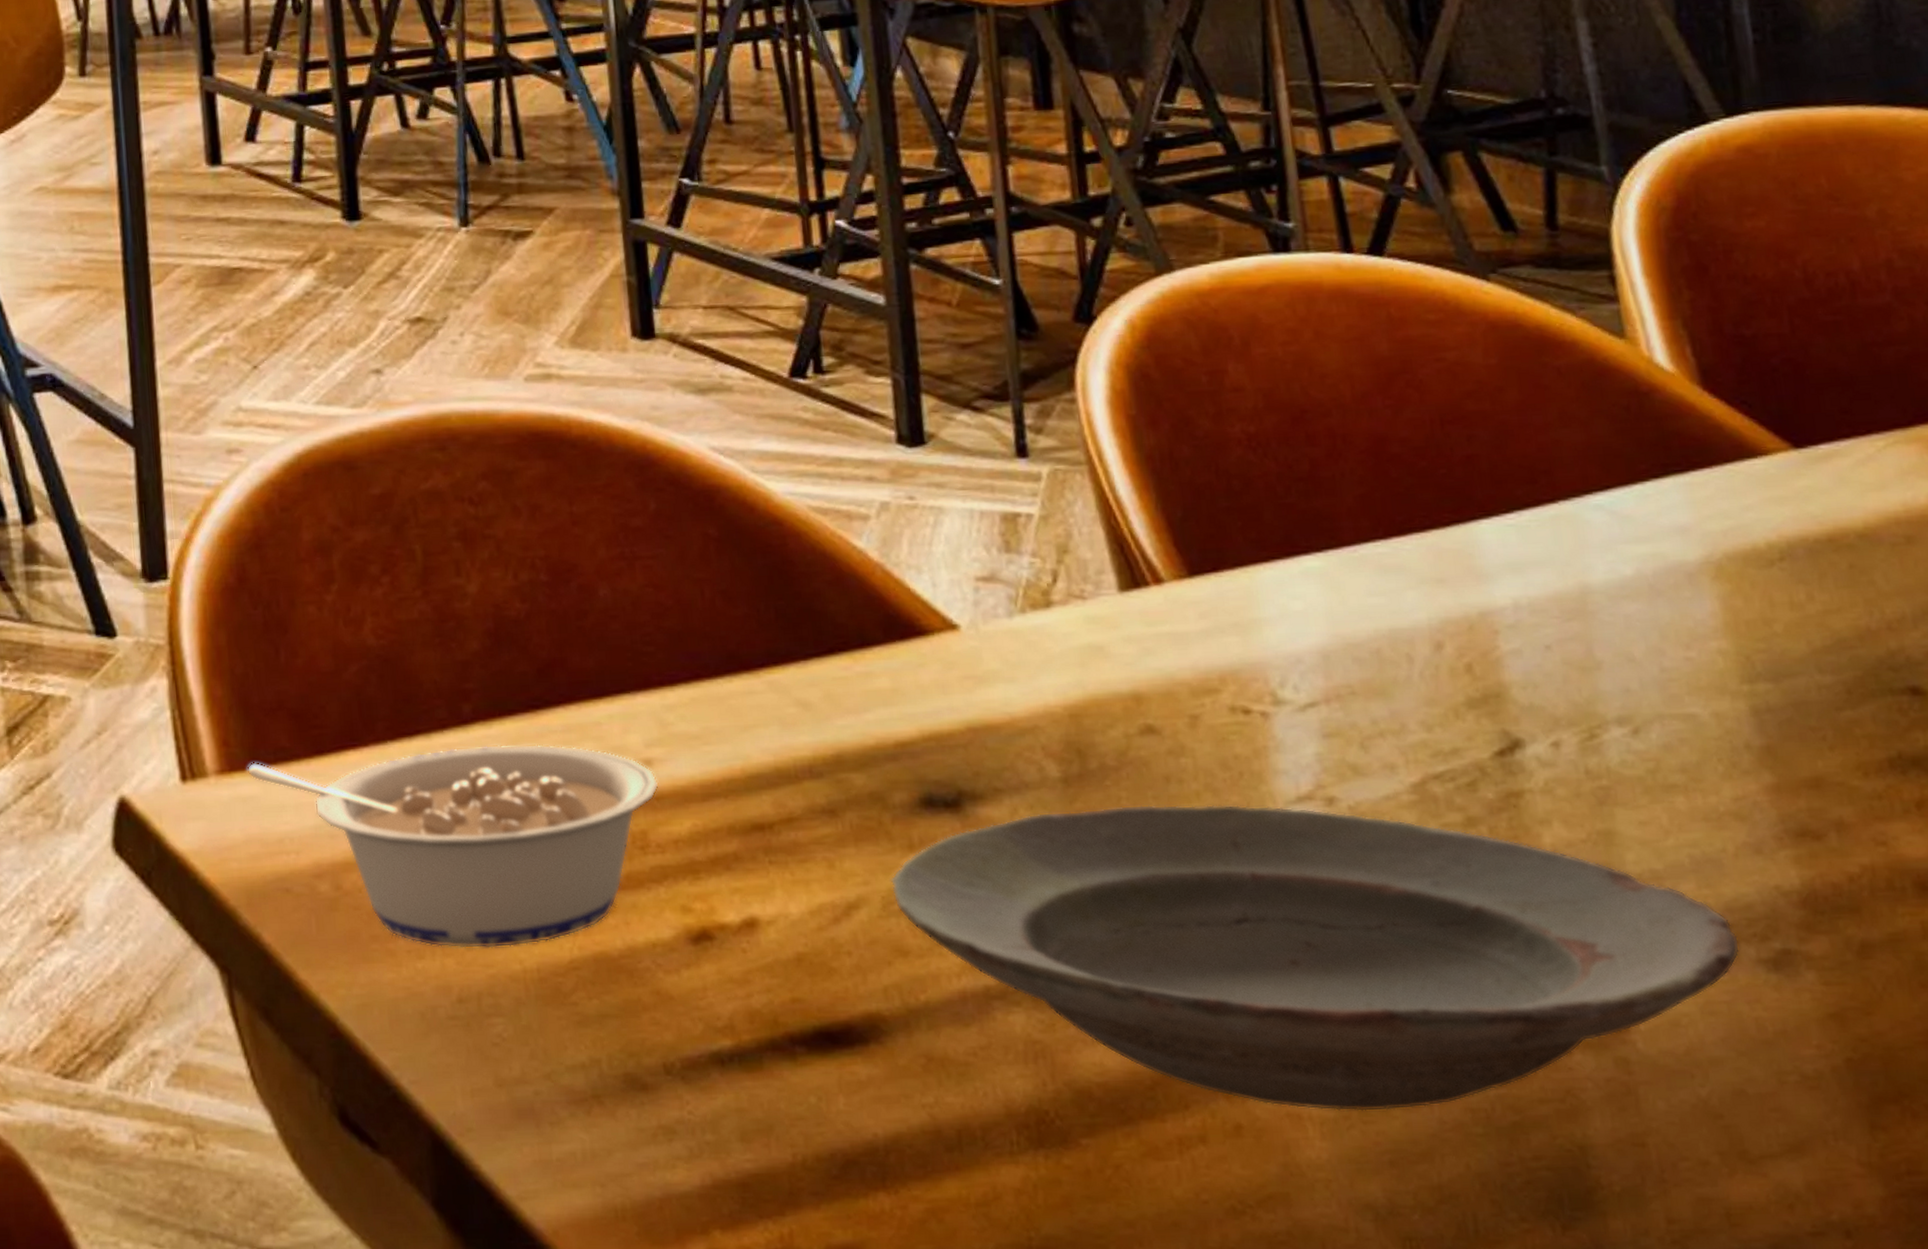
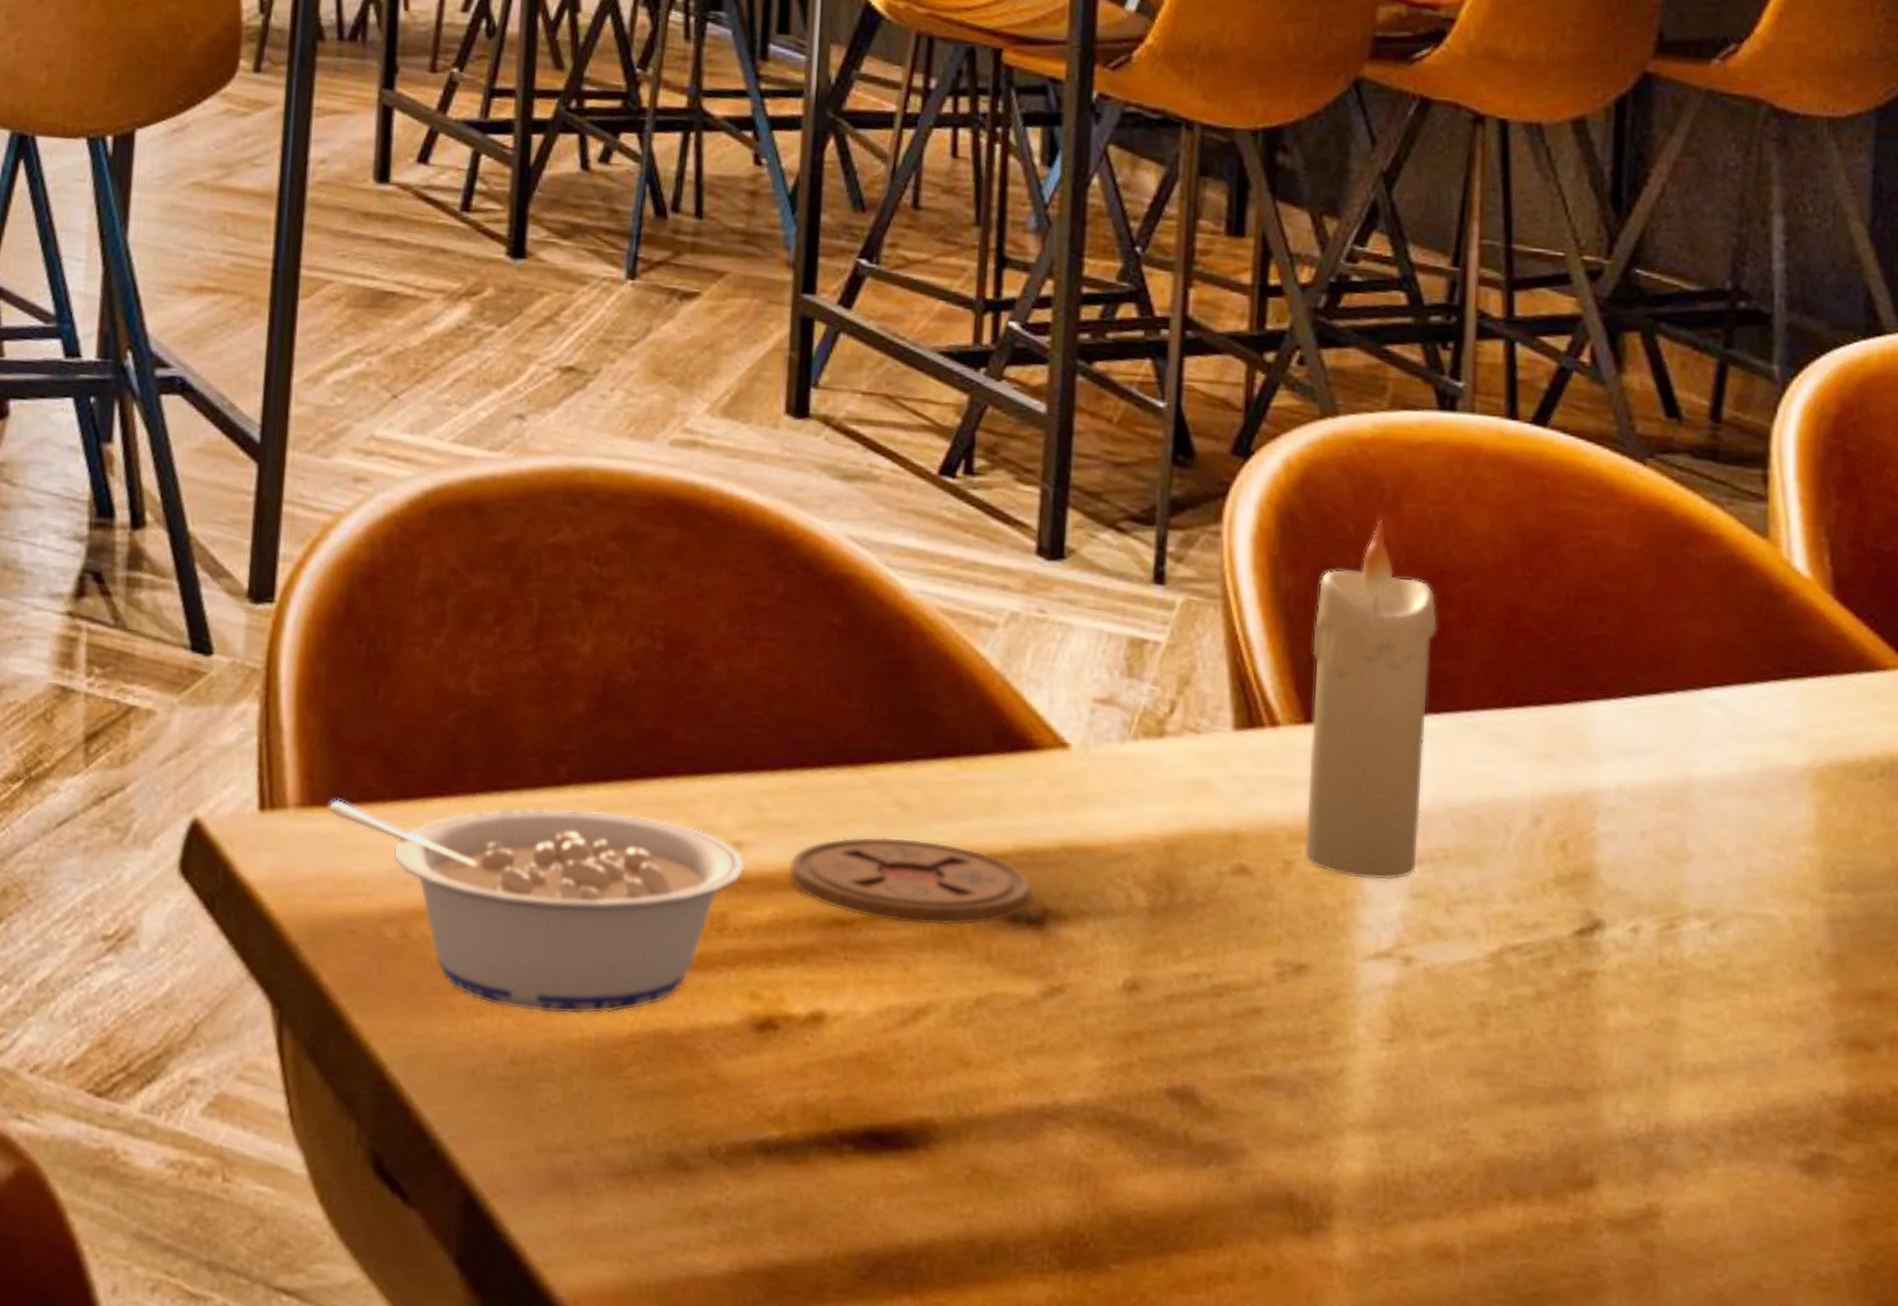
coaster: none [701,736,946,821] -> present [789,836,1034,926]
plate: present [890,804,1740,1112] -> none [962,940,1779,1269]
candle: none [1181,368,1325,726] -> present [1304,520,1438,881]

